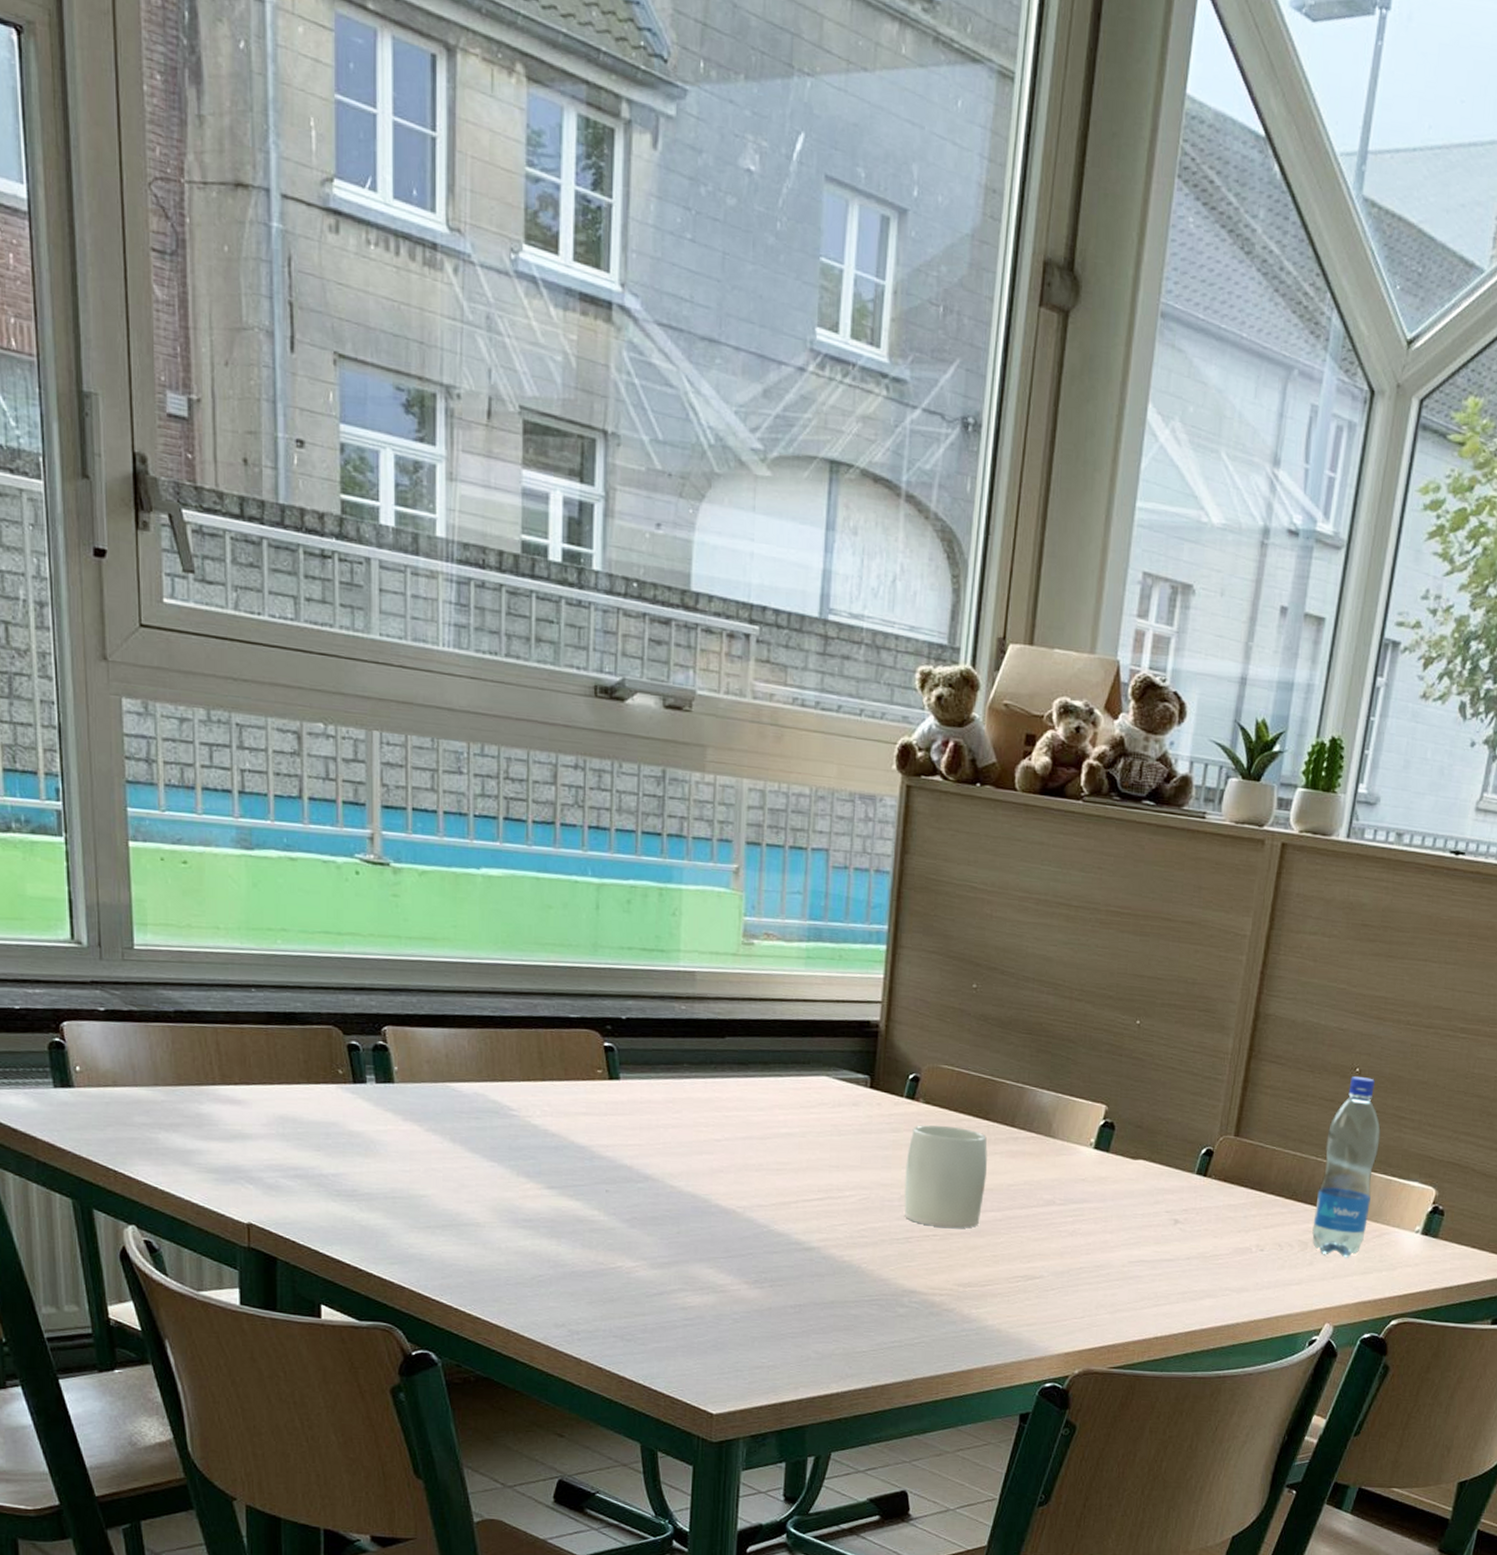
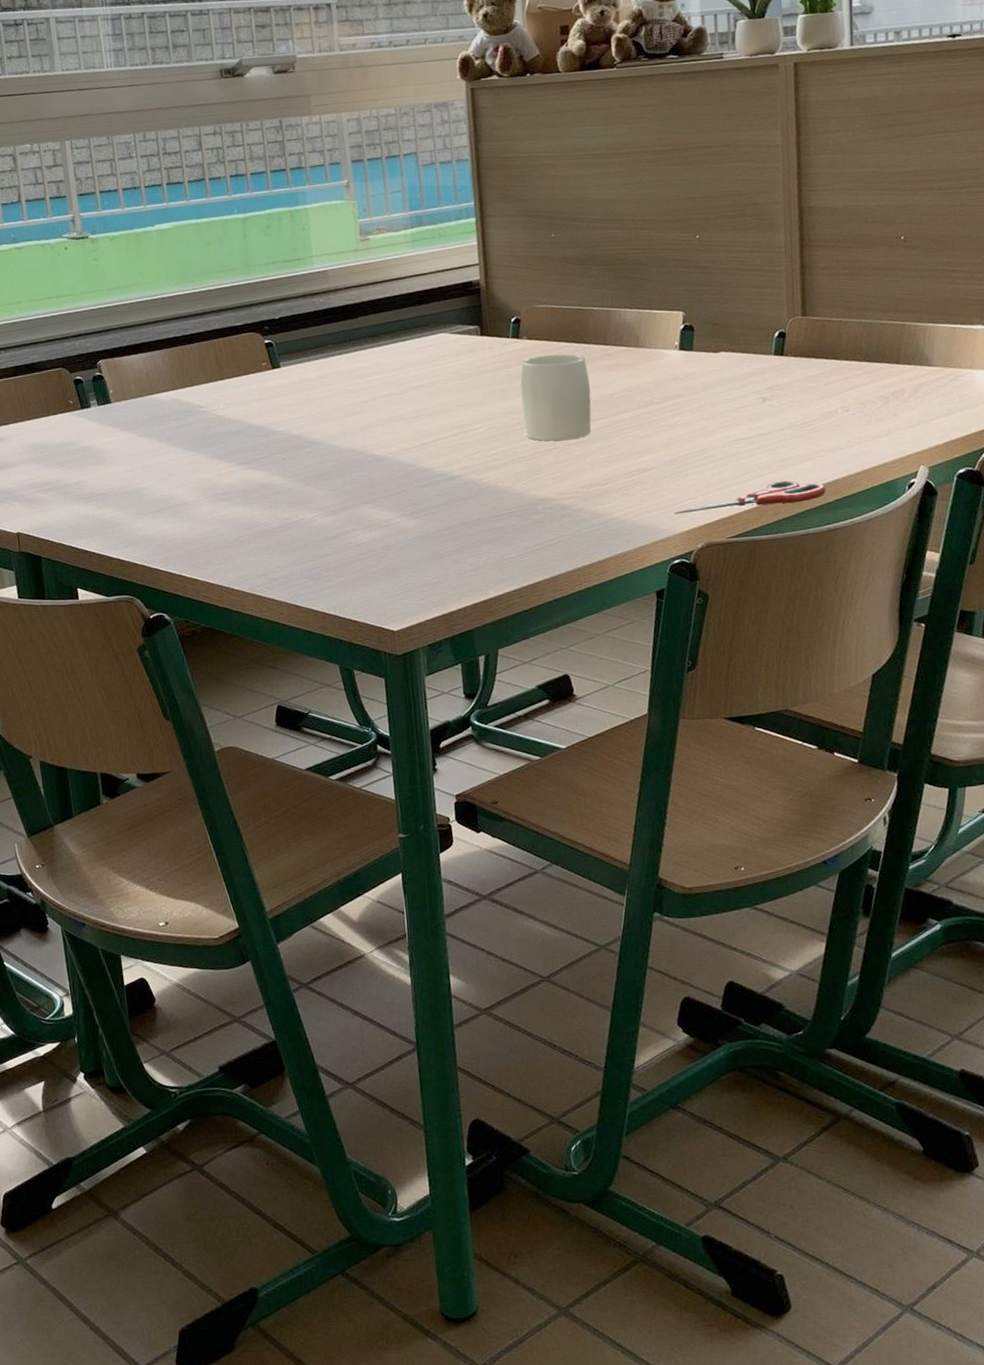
scissors: none [1055,1314,1223,1342] -> present [674,480,826,515]
bottle: present [1312,1076,1381,1258] -> none [886,242,941,404]

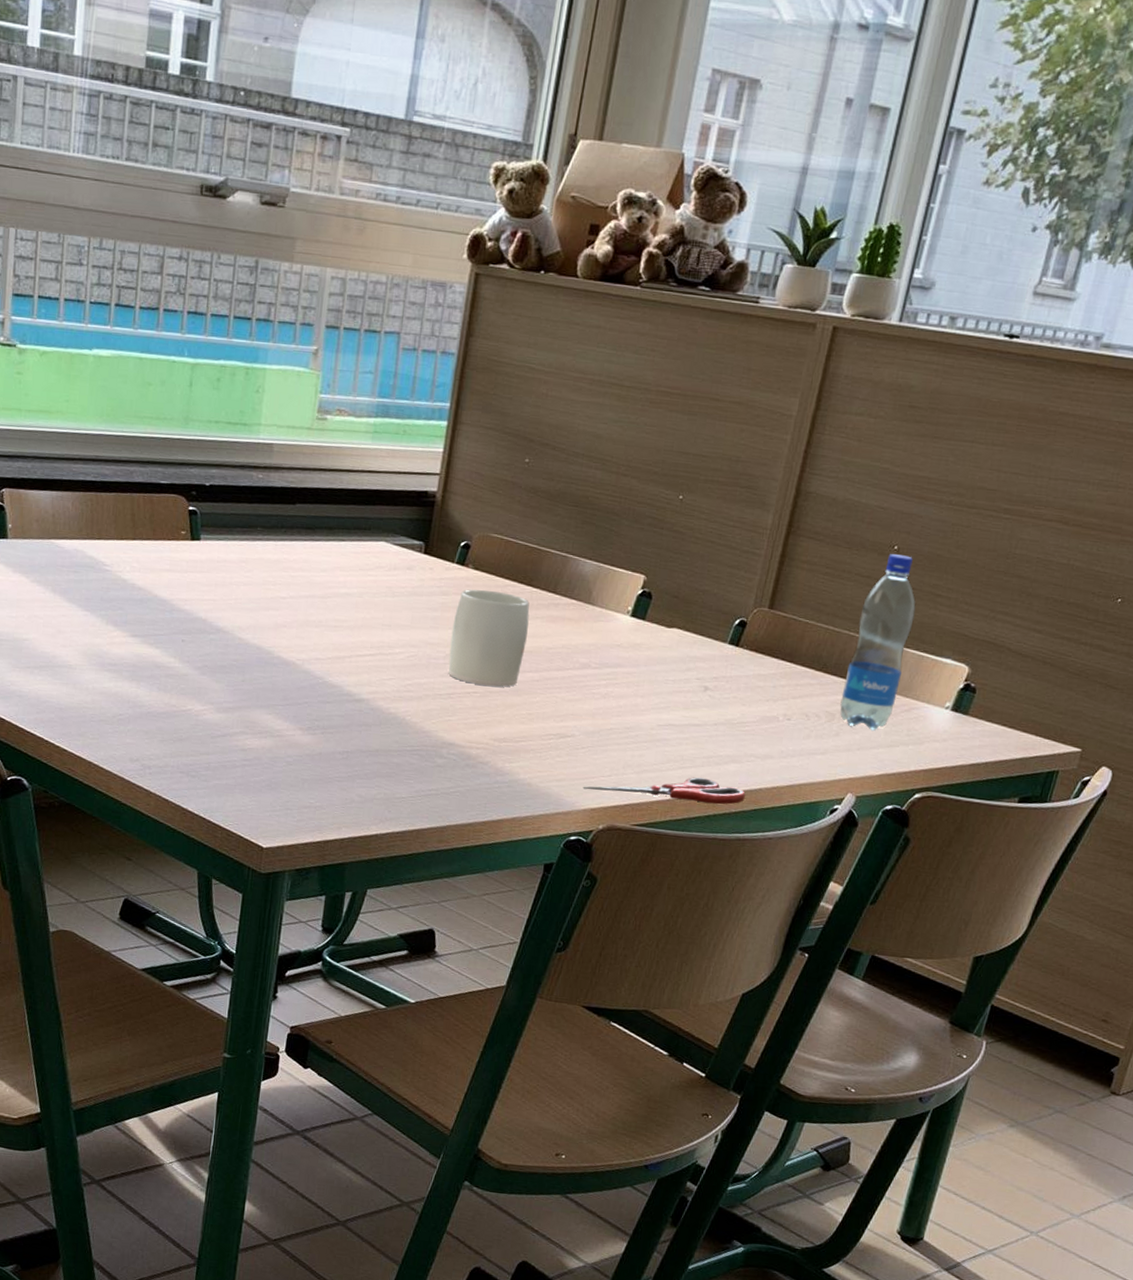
bottle: none [886,242,941,404] -> present [840,554,916,731]

